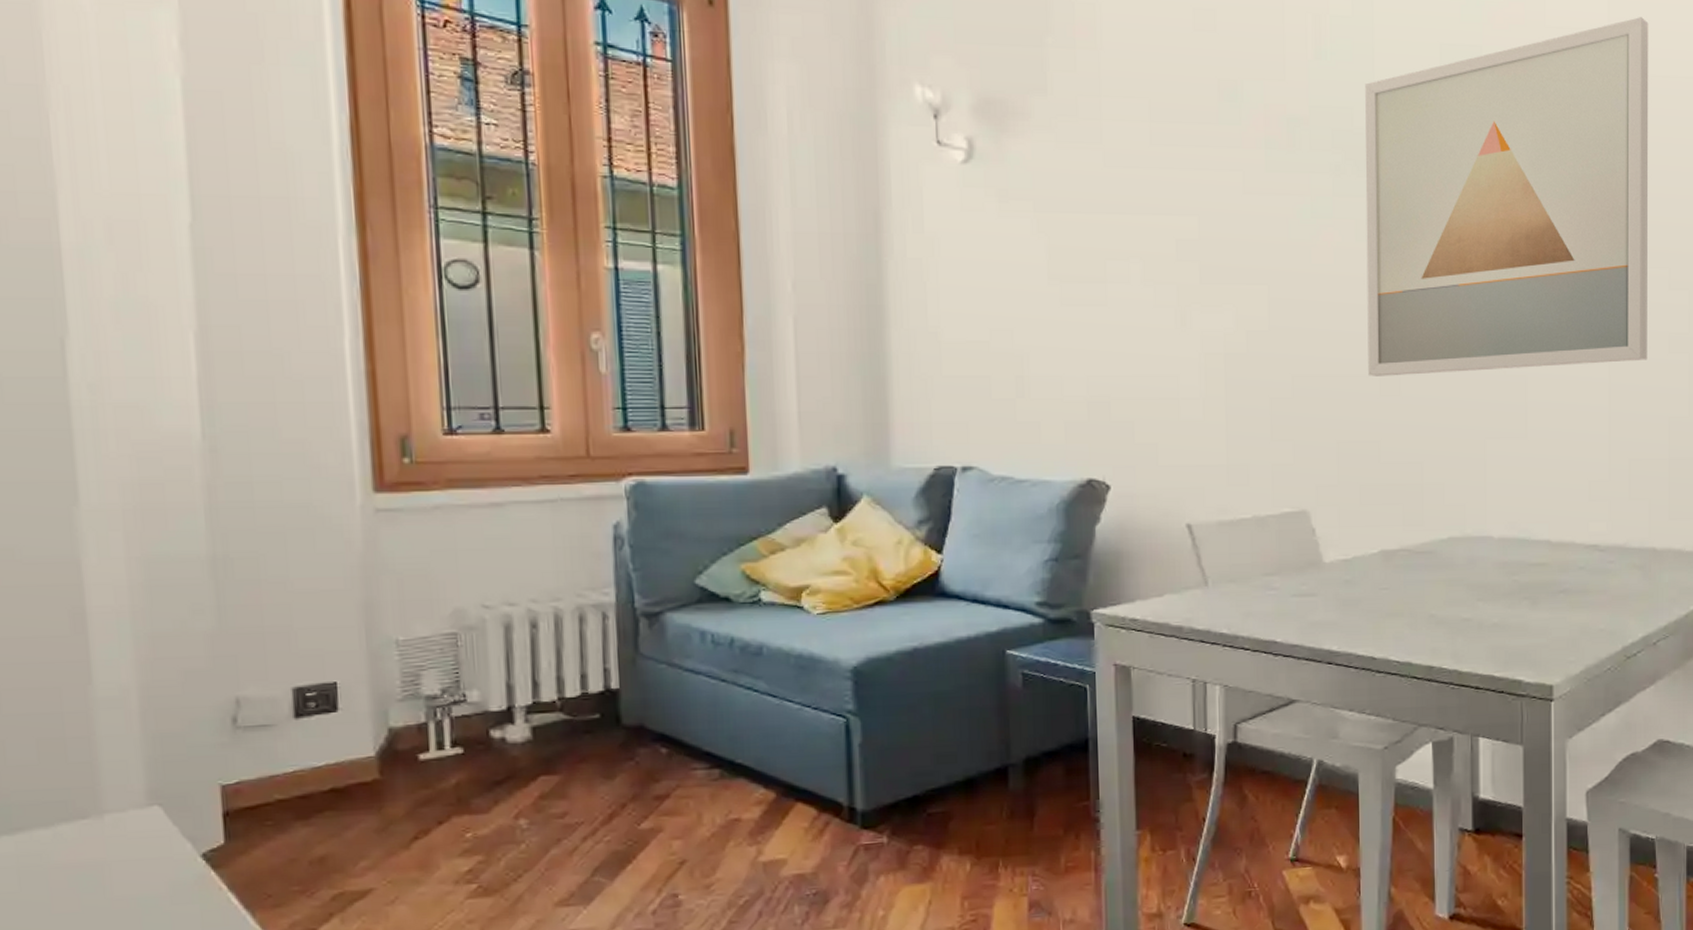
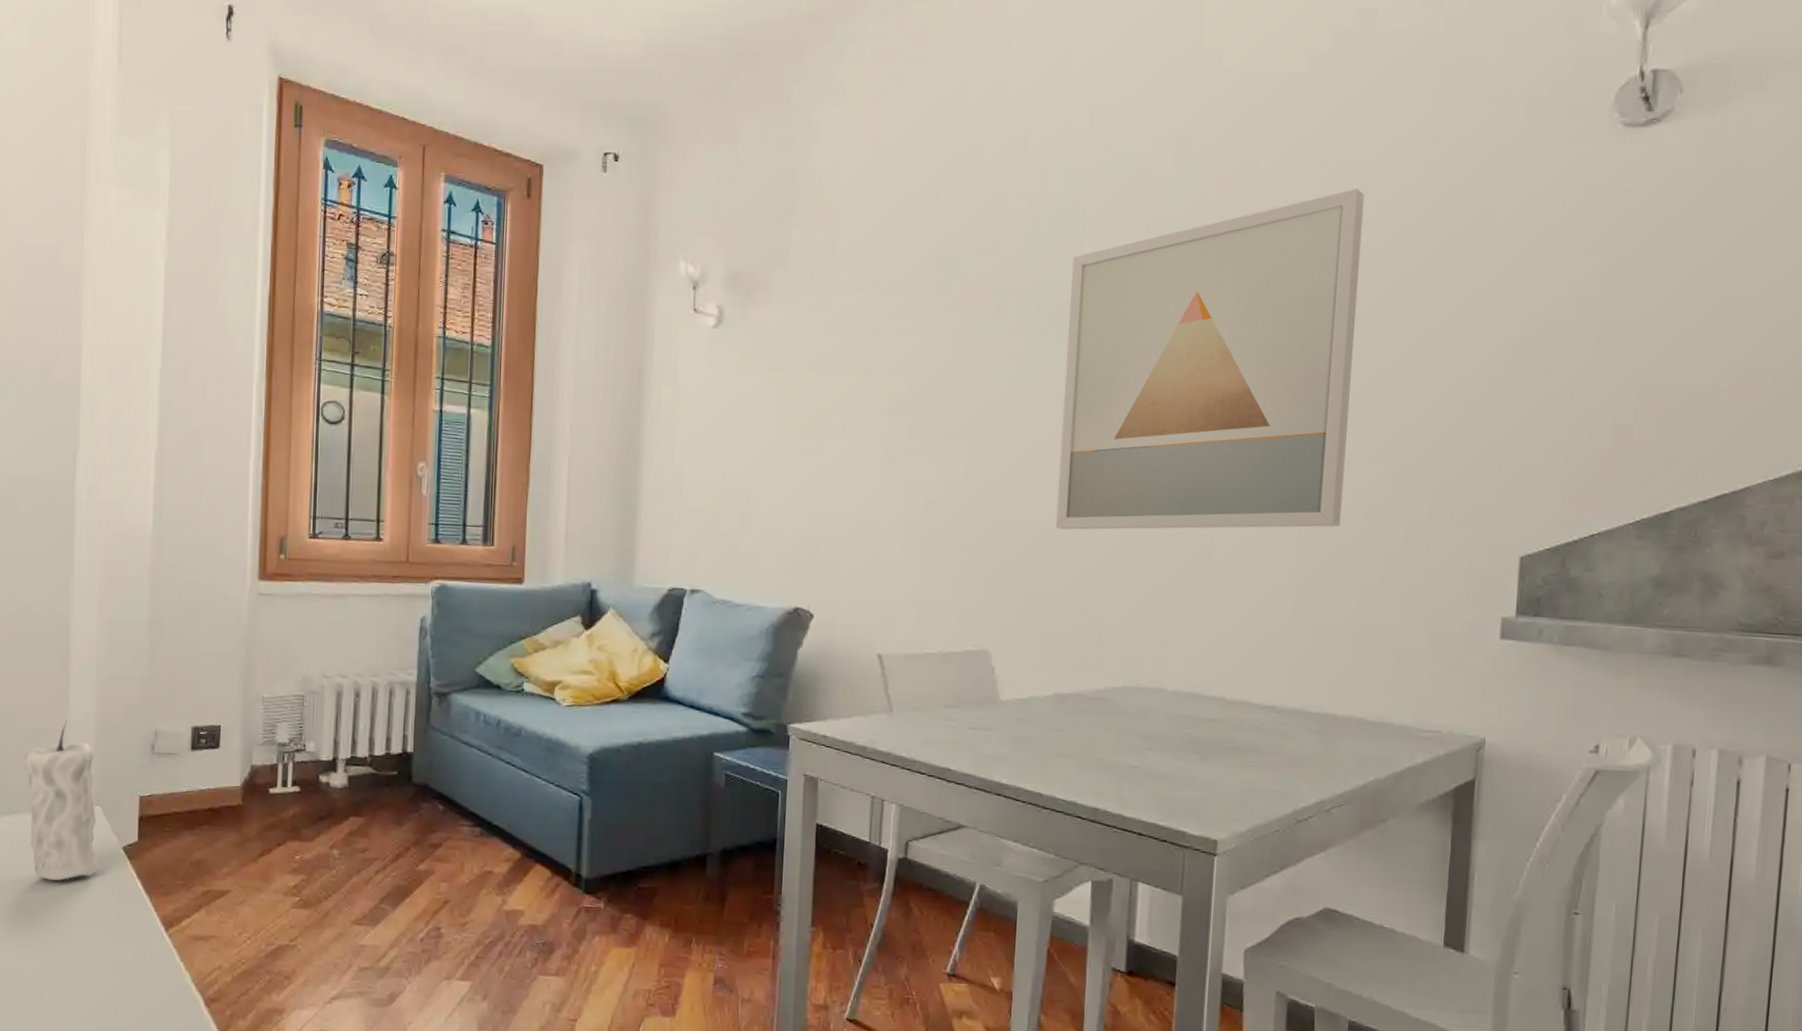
candle: none [23,698,169,913] -> present [23,720,100,881]

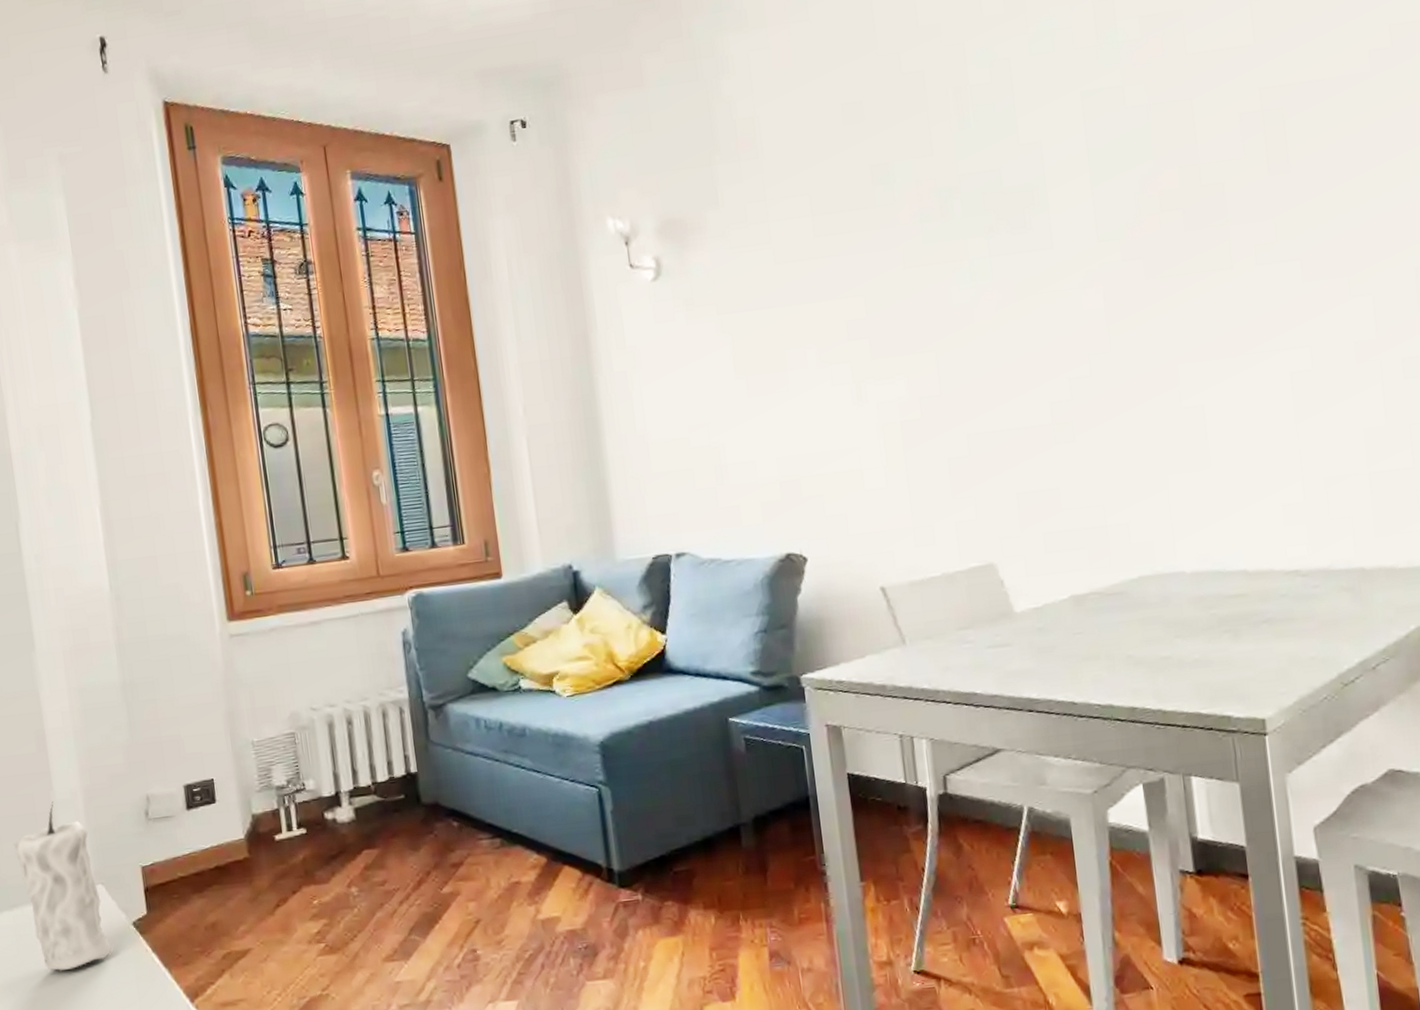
wall art: present [1056,189,1365,530] -> none [1010,24,1334,426]

